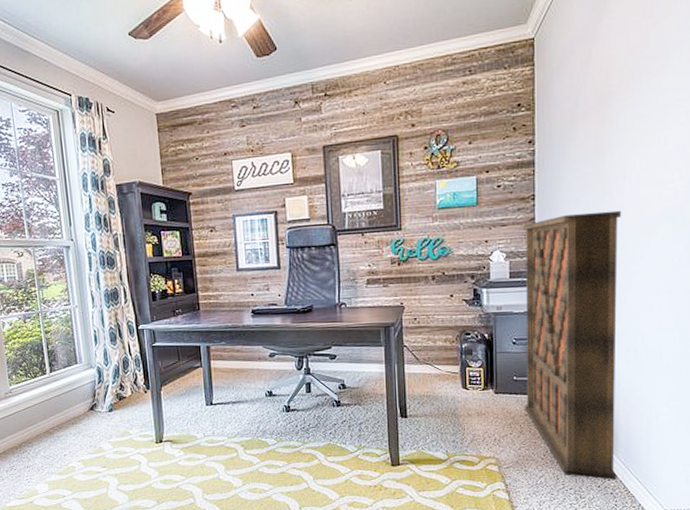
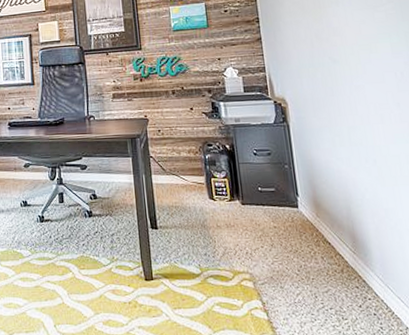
storage cabinet: present [523,210,622,481] -> none [251,30,378,300]

